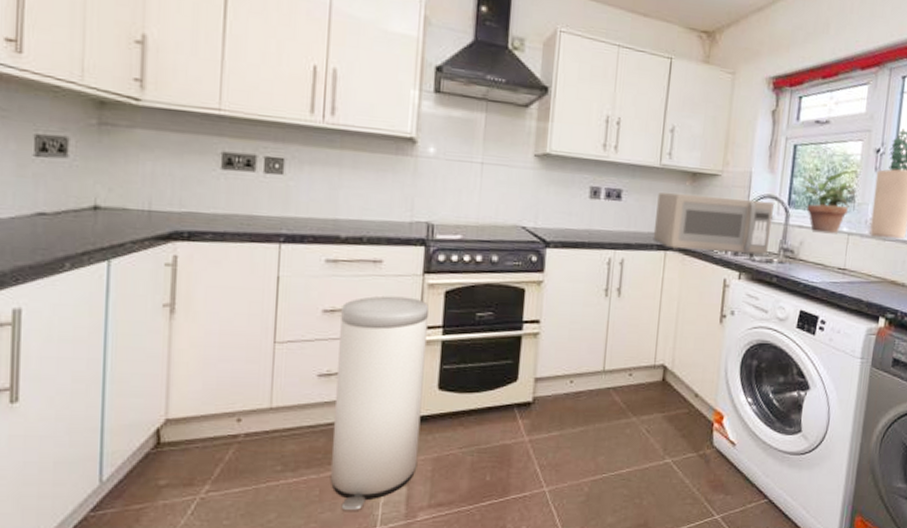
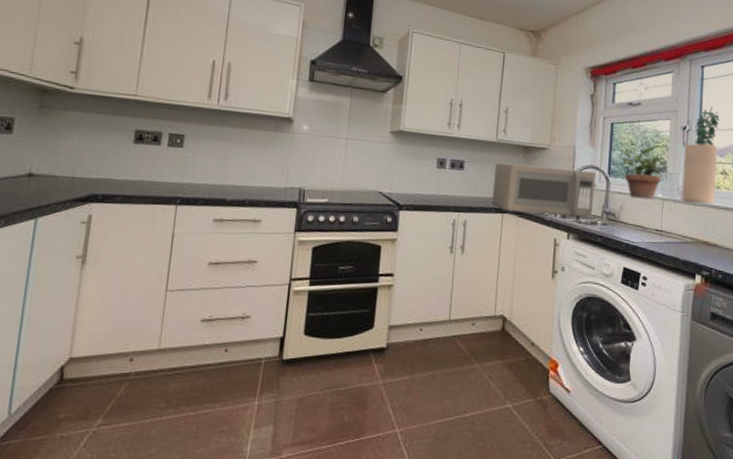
pedal bin: present [330,295,429,511] -> none [206,250,298,447]

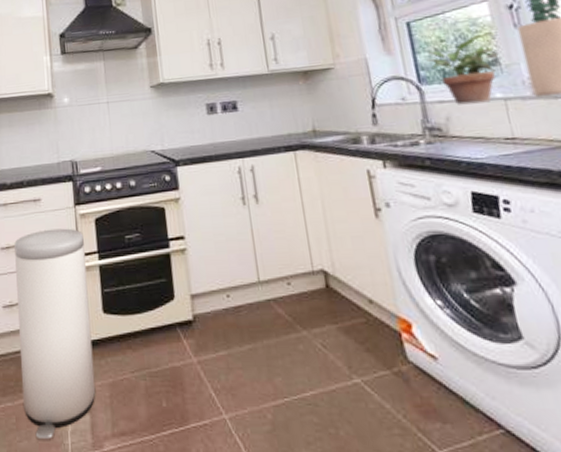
pedal bin: none [206,250,298,447] -> present [14,228,96,440]
microwave: present [491,162,596,220] -> none [273,82,410,151]

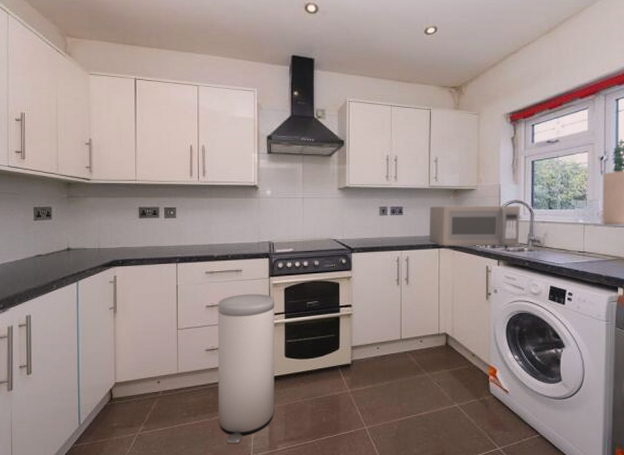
microwave: none [273,82,410,151] -> present [429,205,520,248]
potted plant: present [426,32,499,105] -> none [540,175,587,225]

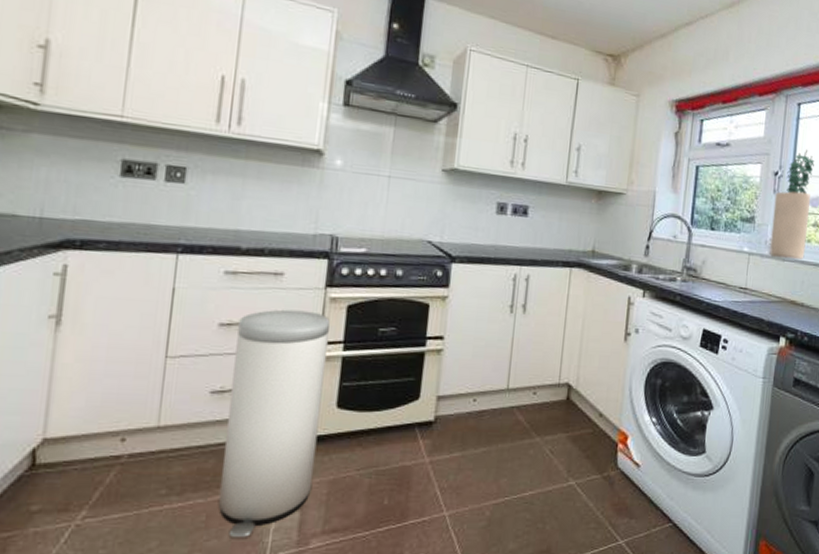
microwave: present [429,205,520,248] -> none [558,209,677,276]

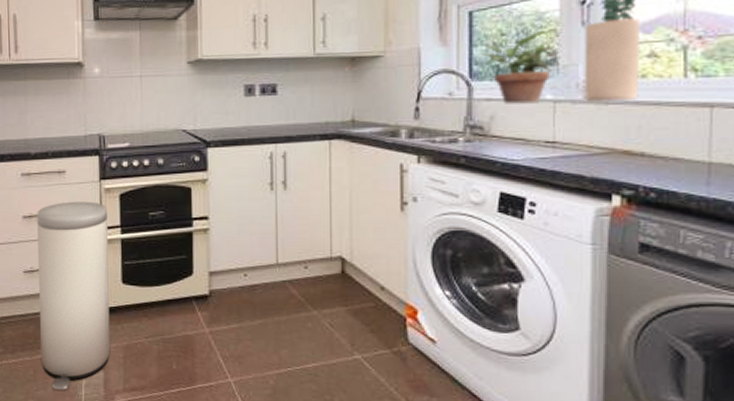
potted plant: none [702,192,758,254] -> present [482,29,559,104]

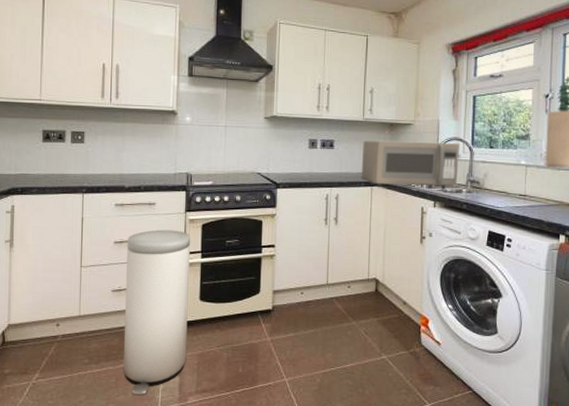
microwave: none [314,76,451,140] -> present [361,140,459,189]
potted plant: present [482,29,559,104] -> none [481,113,531,167]

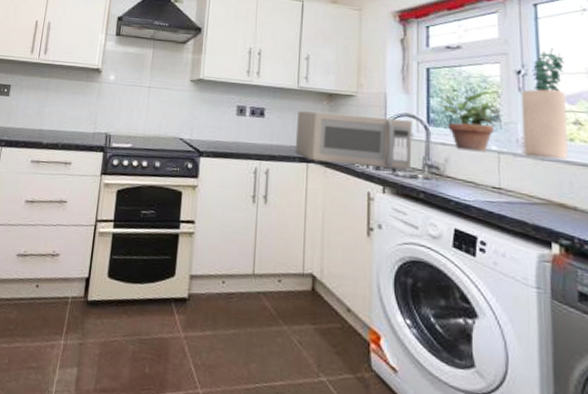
pedal bin: present [123,229,190,395] -> none [17,191,104,385]
potted plant: none [481,113,531,167] -> present [438,91,501,153]

